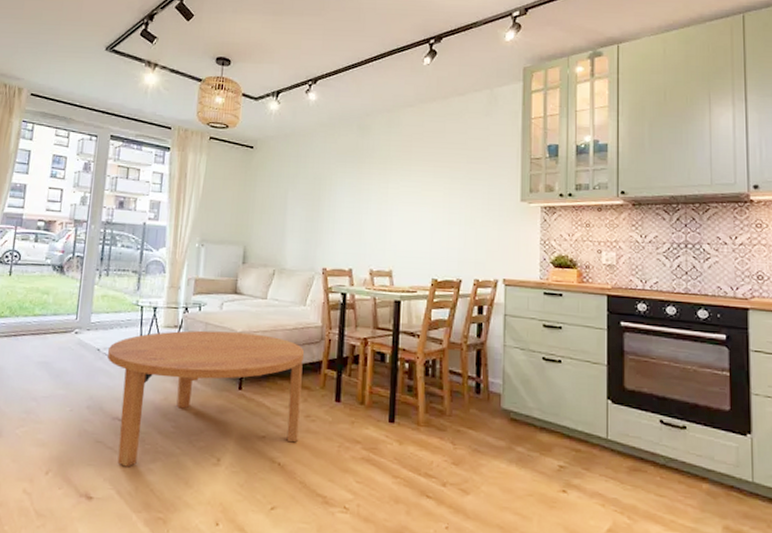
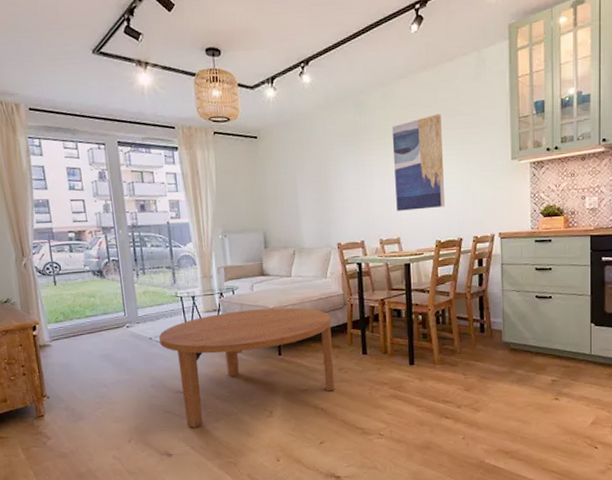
wall art: none [392,145,448,243] -> present [391,114,446,211]

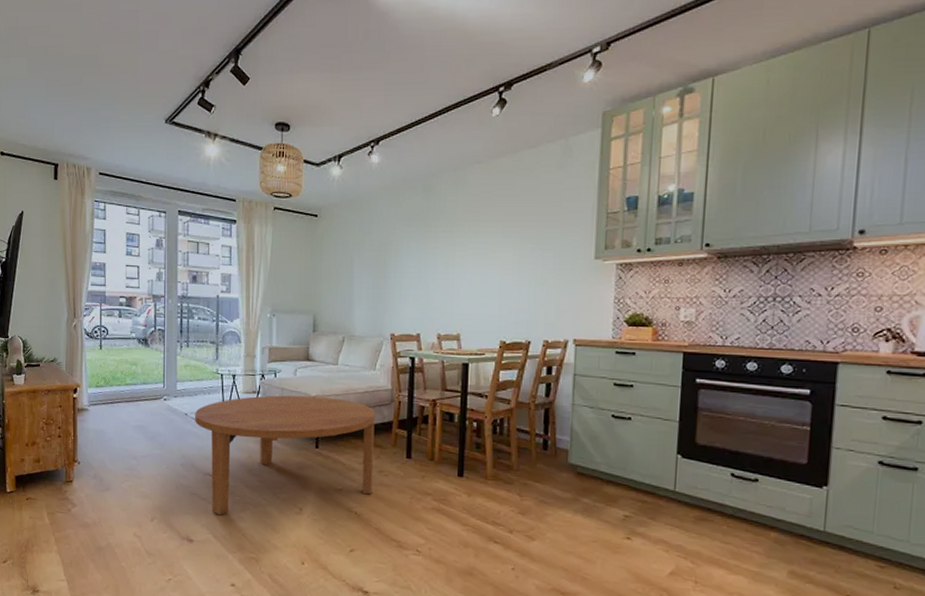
wall art: present [391,114,446,211] -> none [459,203,518,306]

